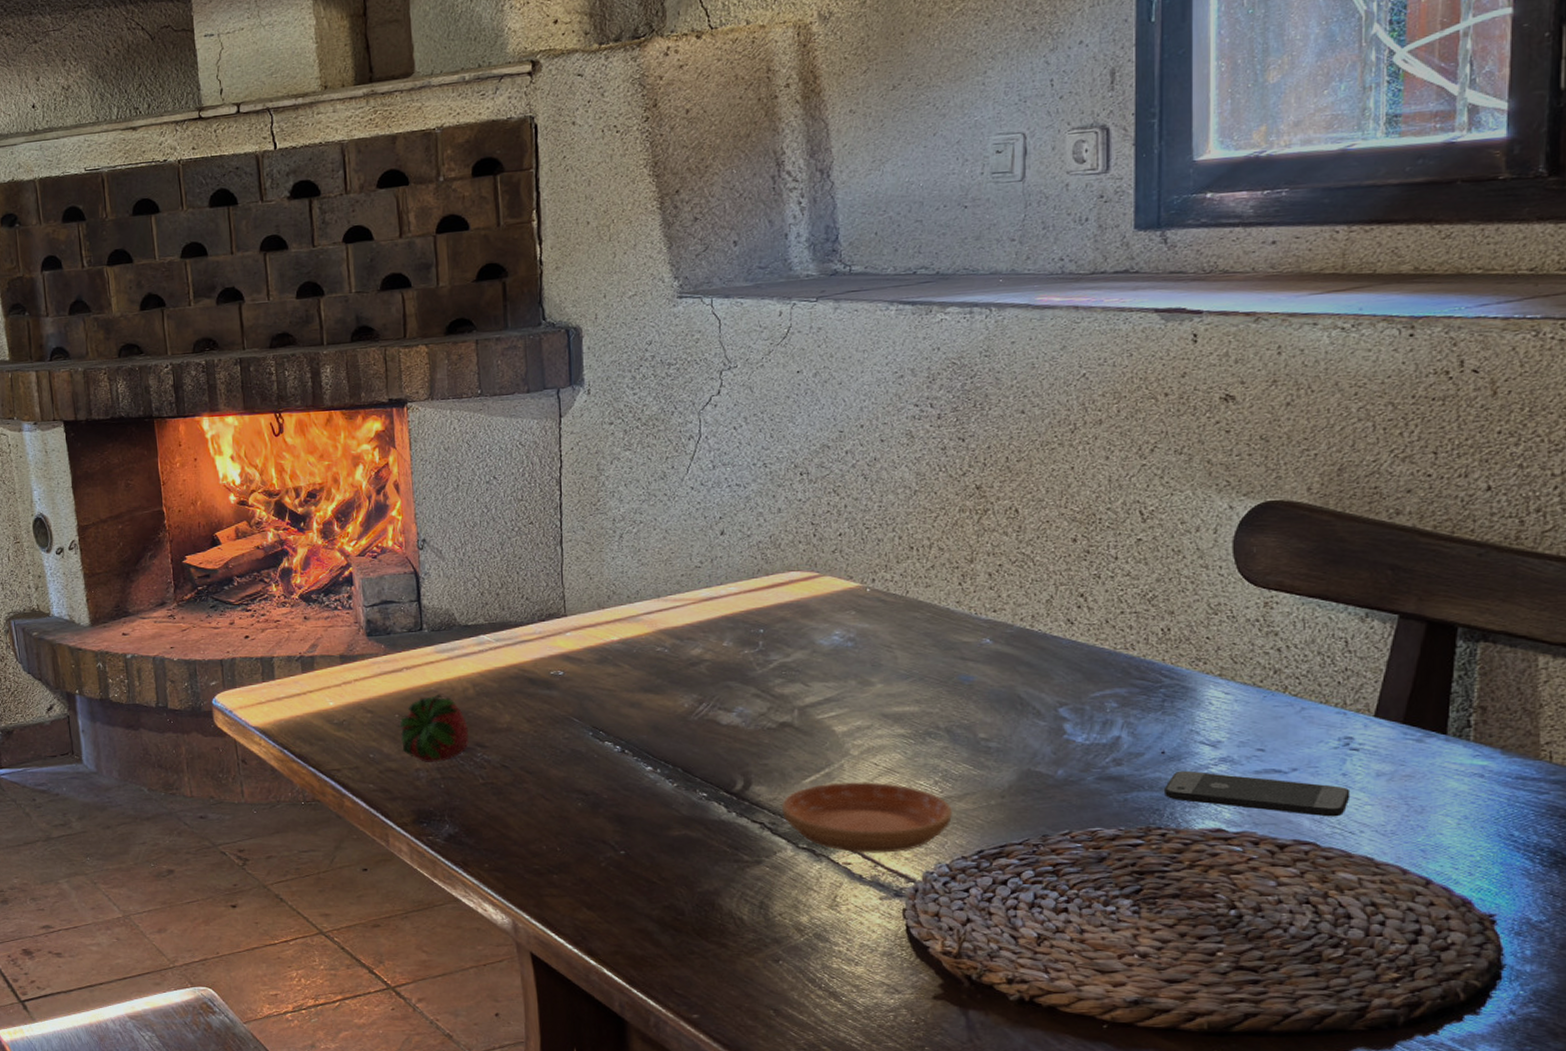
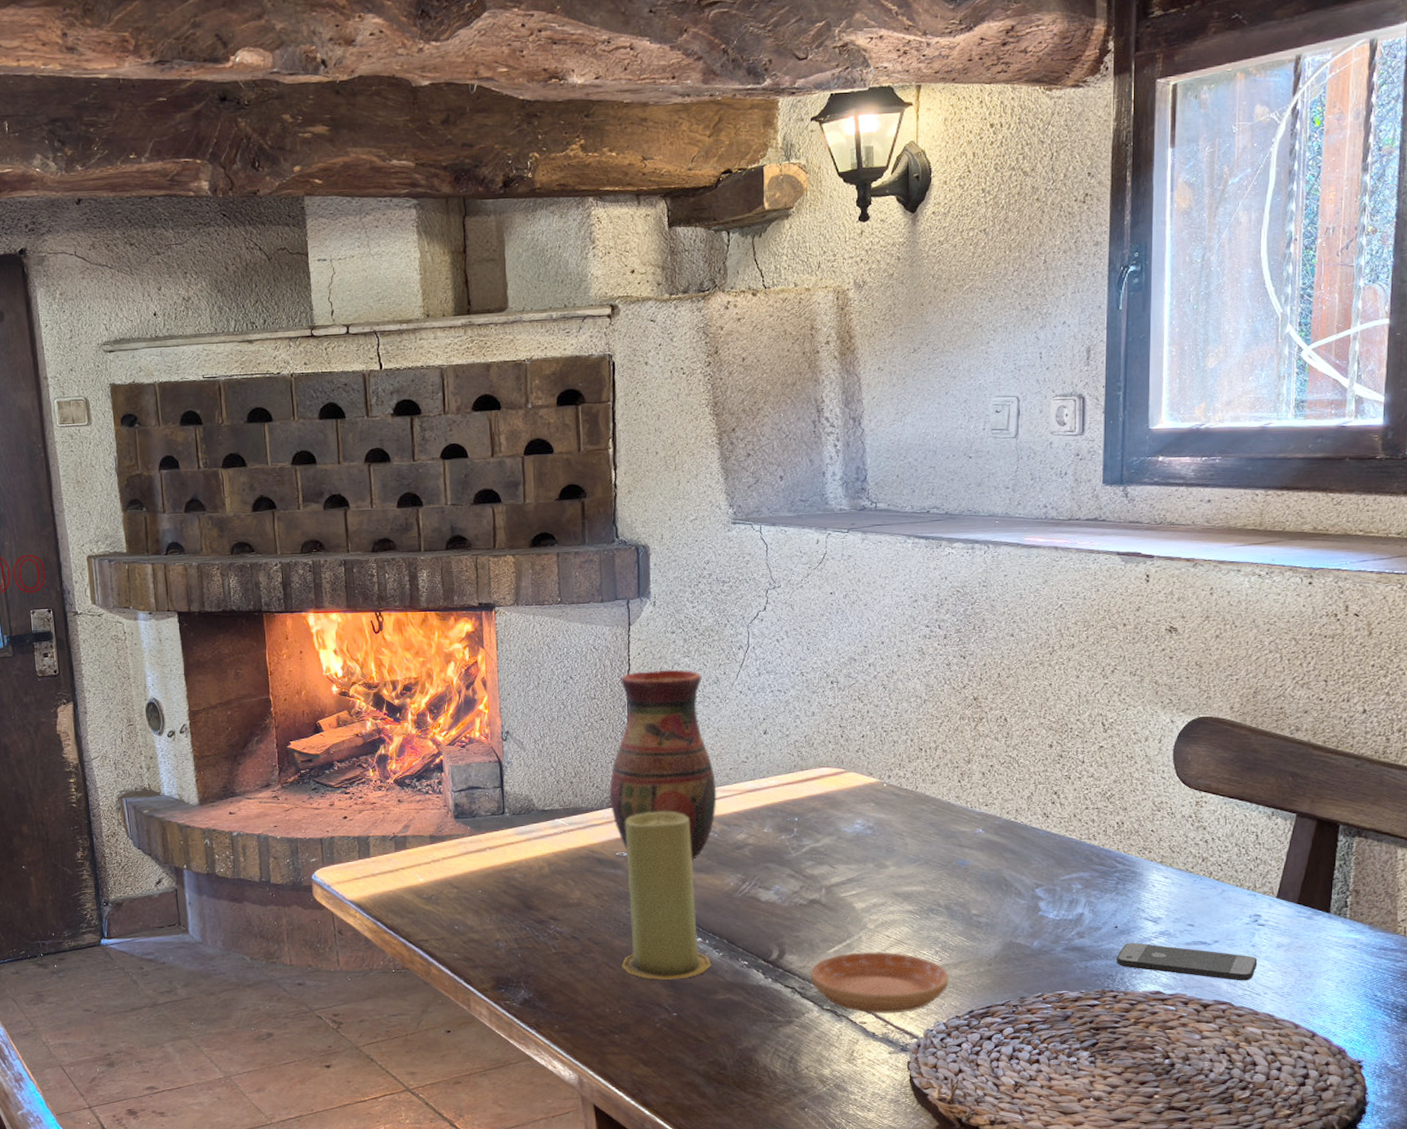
fruit: present [399,694,469,762] -> none [482,872,544,934]
vase: none [541,464,667,678] -> present [609,669,717,860]
candle: none [559,624,664,813] -> present [621,811,711,980]

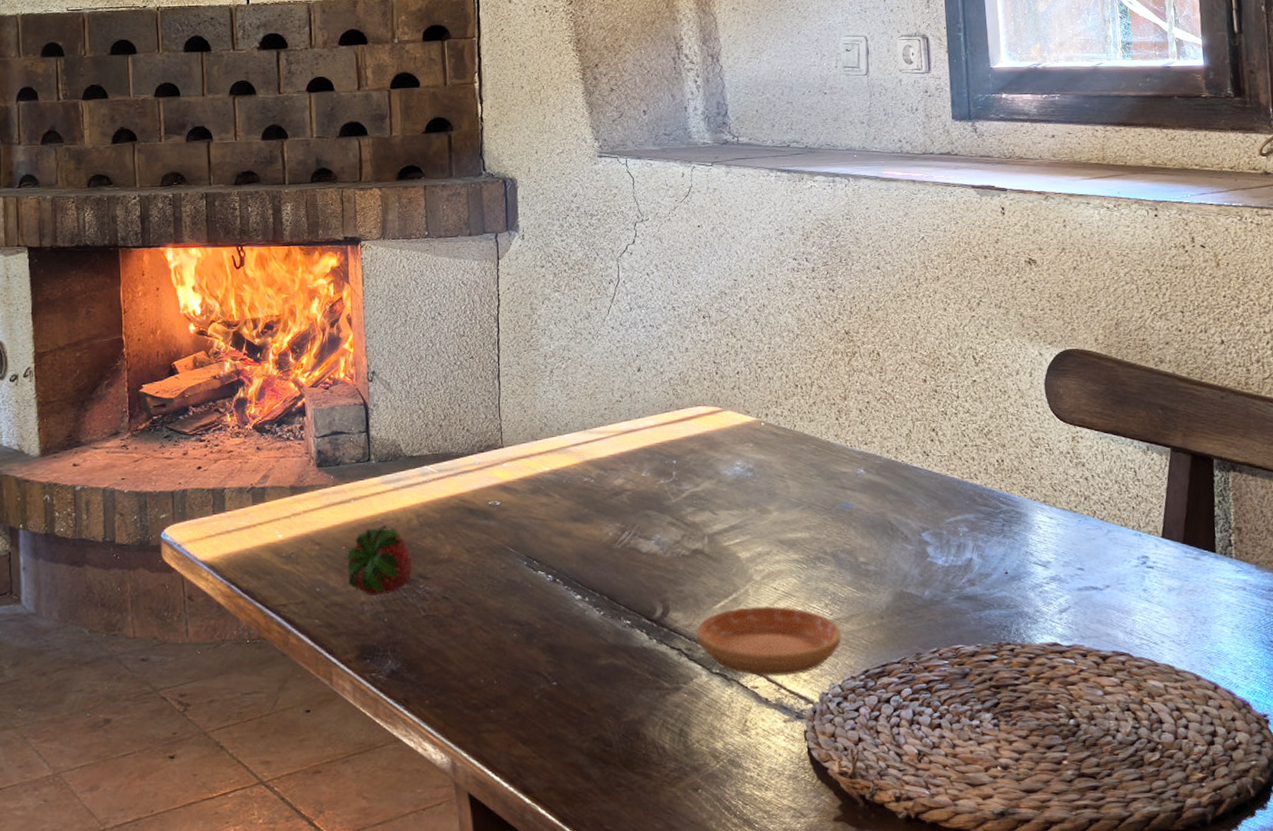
fruit: none [482,872,544,934] -> present [346,525,413,595]
vase: present [609,669,717,860] -> none [480,304,592,508]
candle: present [621,811,711,980] -> none [496,455,592,644]
smartphone: present [1117,942,1258,981] -> none [1010,589,1151,630]

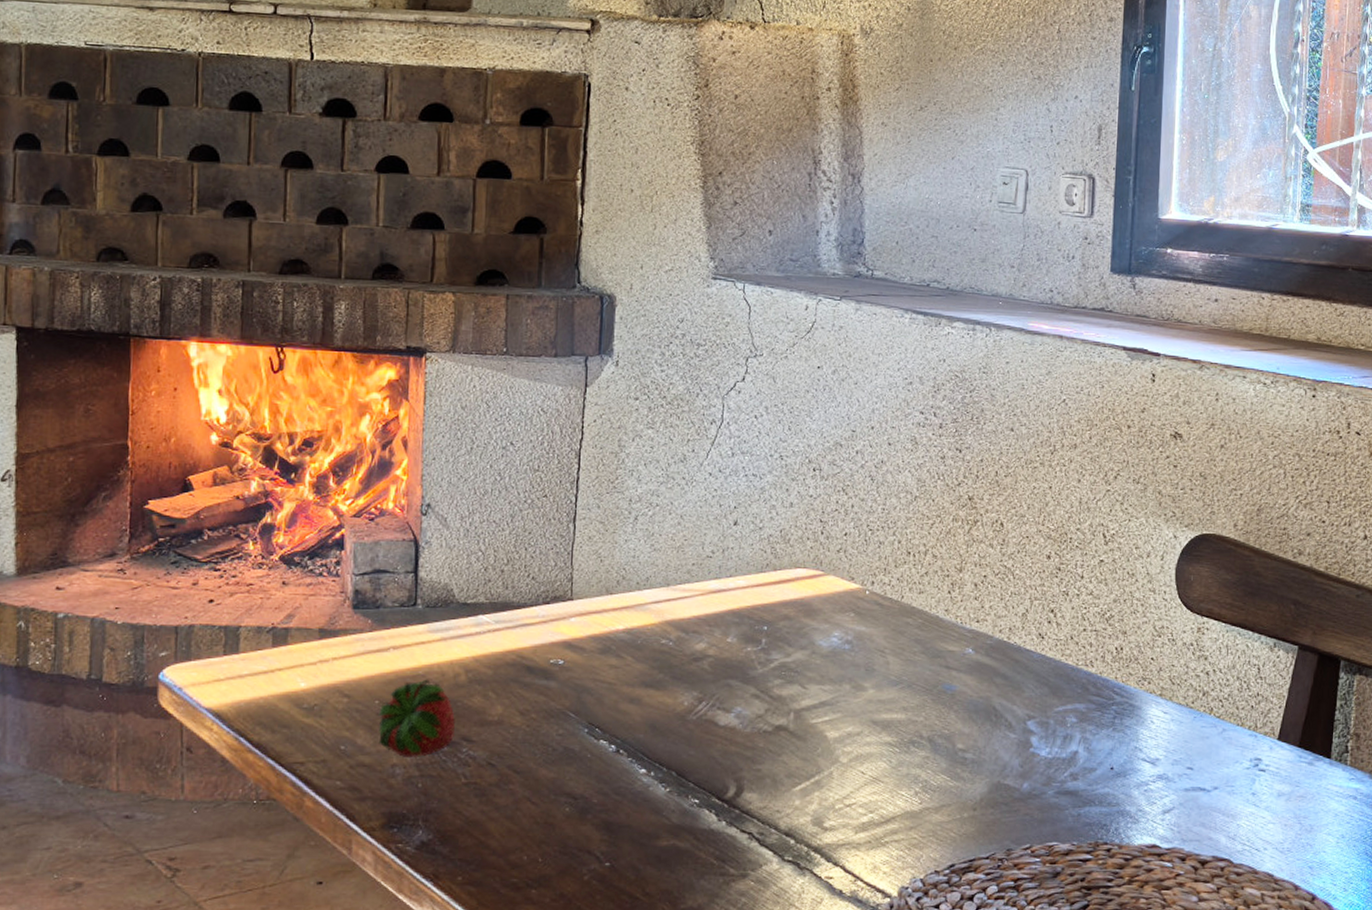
saucer: present [696,605,841,676] -> none [771,790,929,867]

